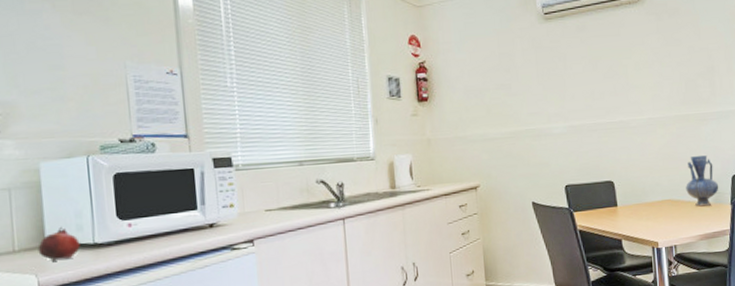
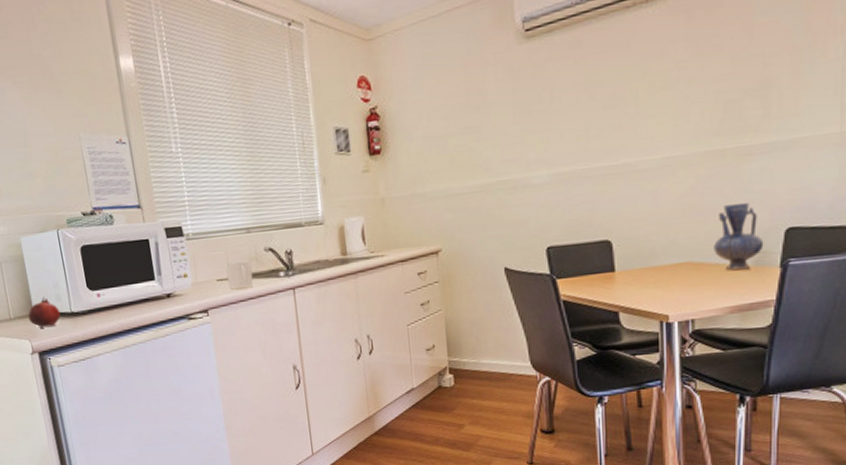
mug: none [275,191,304,220] -> present [225,260,254,290]

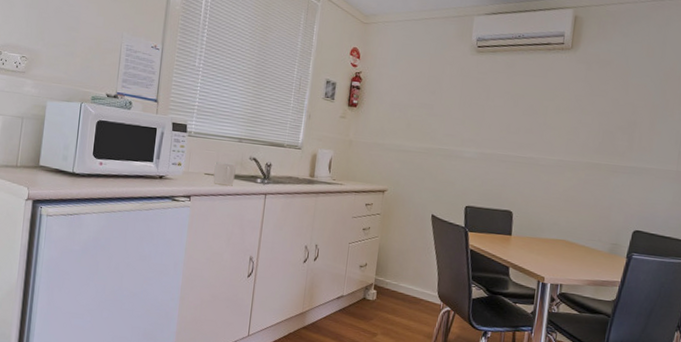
fruit: present [28,296,61,328] -> none [33,154,63,181]
vase: present [714,203,764,271] -> none [582,204,618,255]

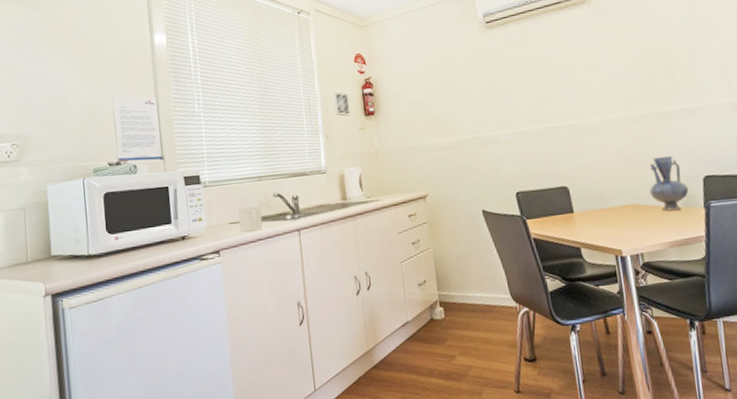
vase: none [582,204,618,255] -> present [650,156,689,212]

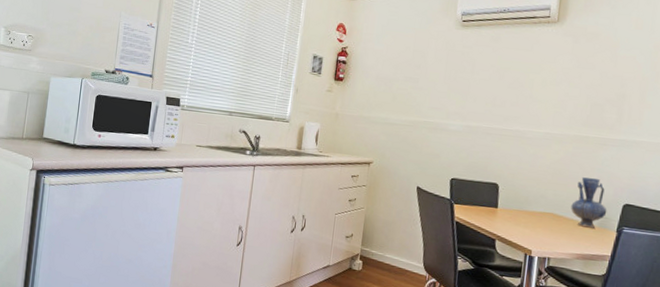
mug: present [237,205,263,232] -> none [204,134,226,158]

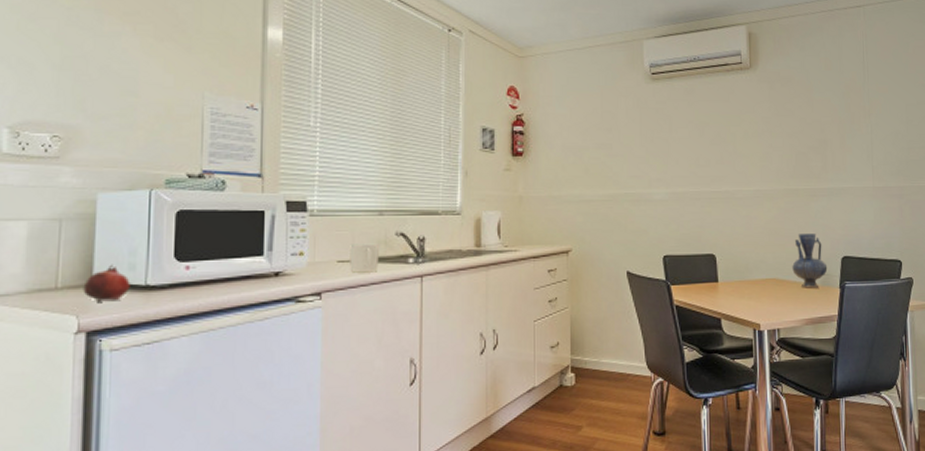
fruit: none [37,127,65,152] -> present [83,264,130,302]
mug: none [204,134,226,158] -> present [350,243,379,273]

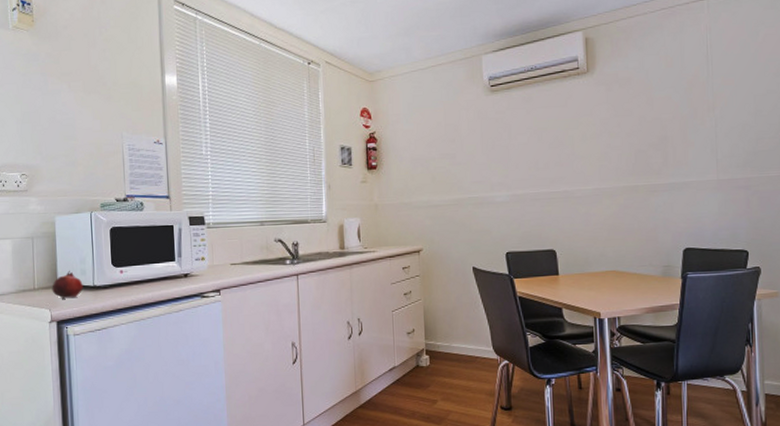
mug: present [350,243,379,273] -> none [239,249,263,273]
vase: present [792,234,828,288] -> none [632,227,669,279]

